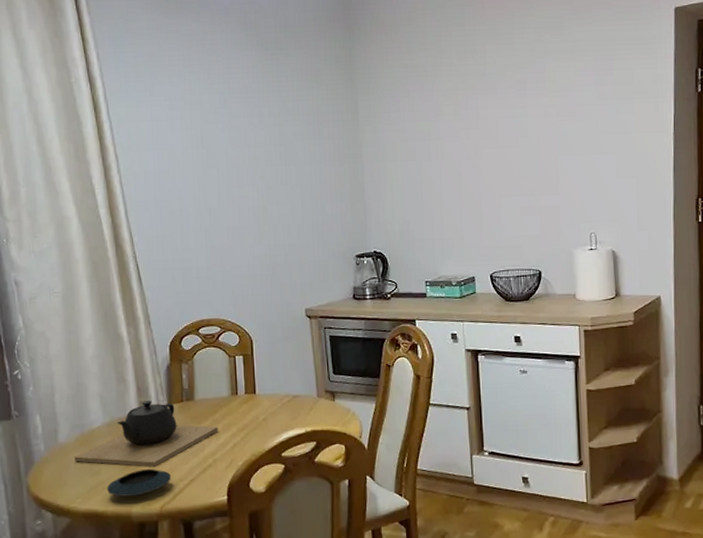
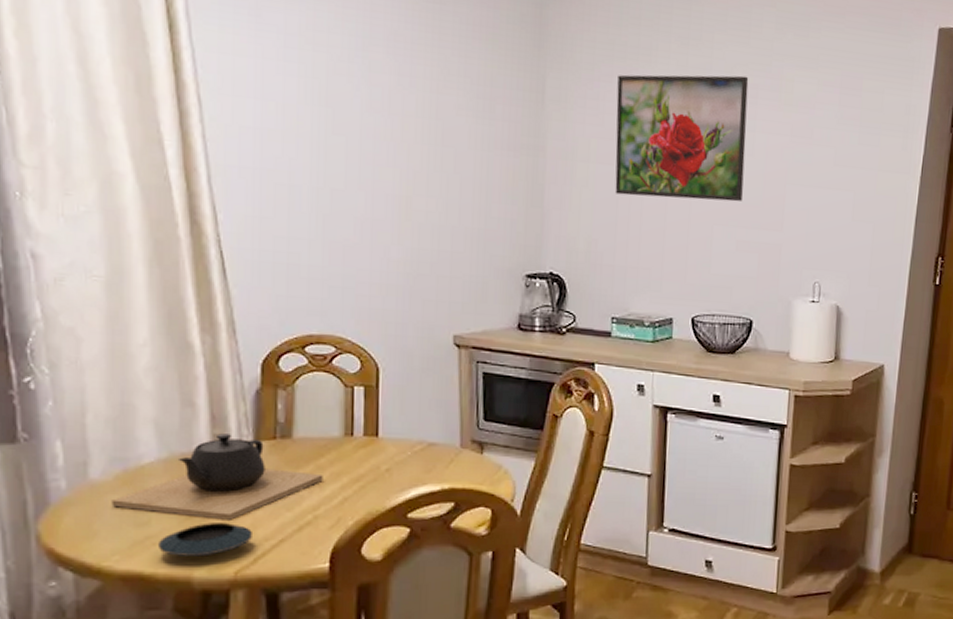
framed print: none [413,74,522,183] -> present [615,74,749,202]

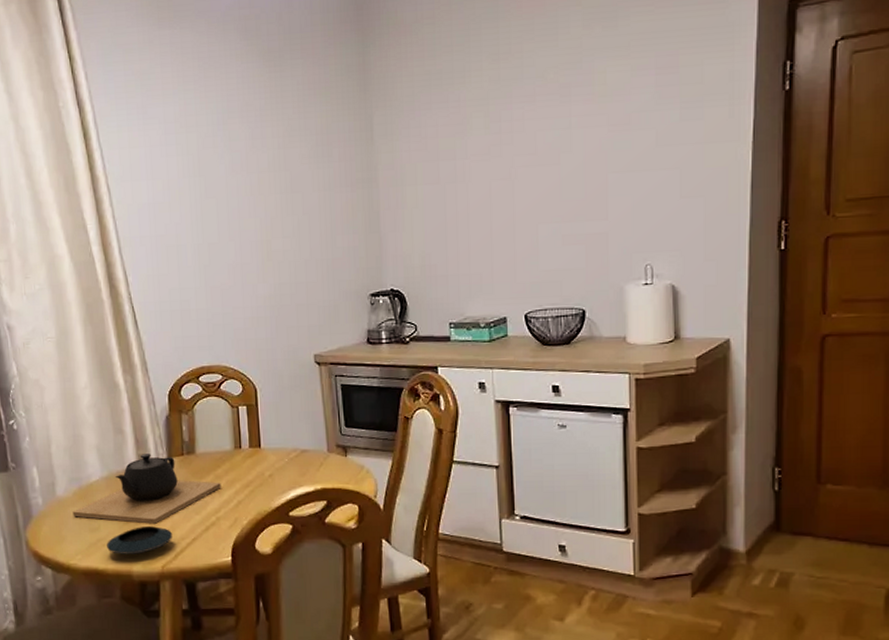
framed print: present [615,74,749,202] -> none [436,77,564,210]

